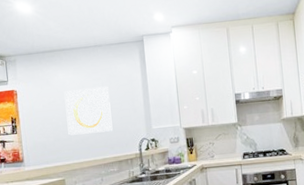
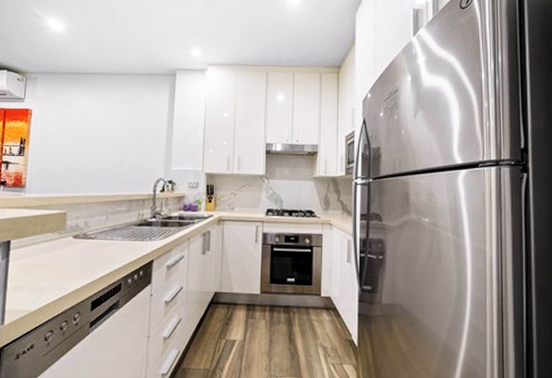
wall art: present [64,86,113,136] -> none [79,117,131,167]

